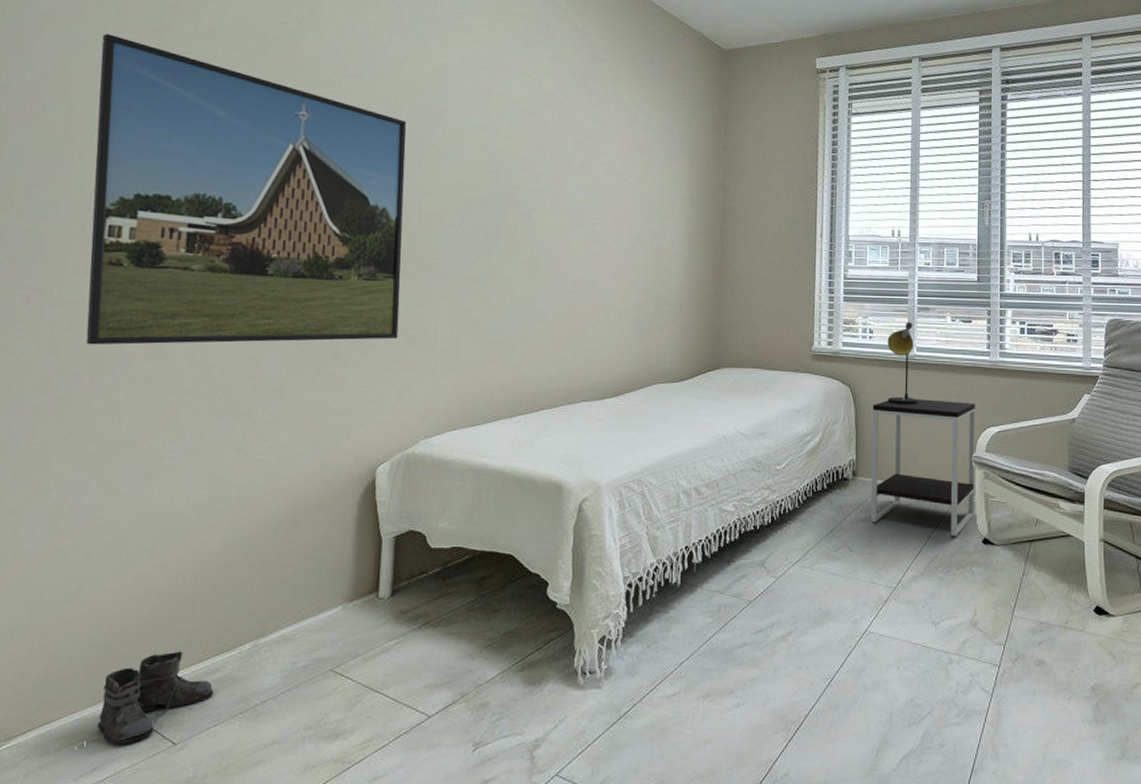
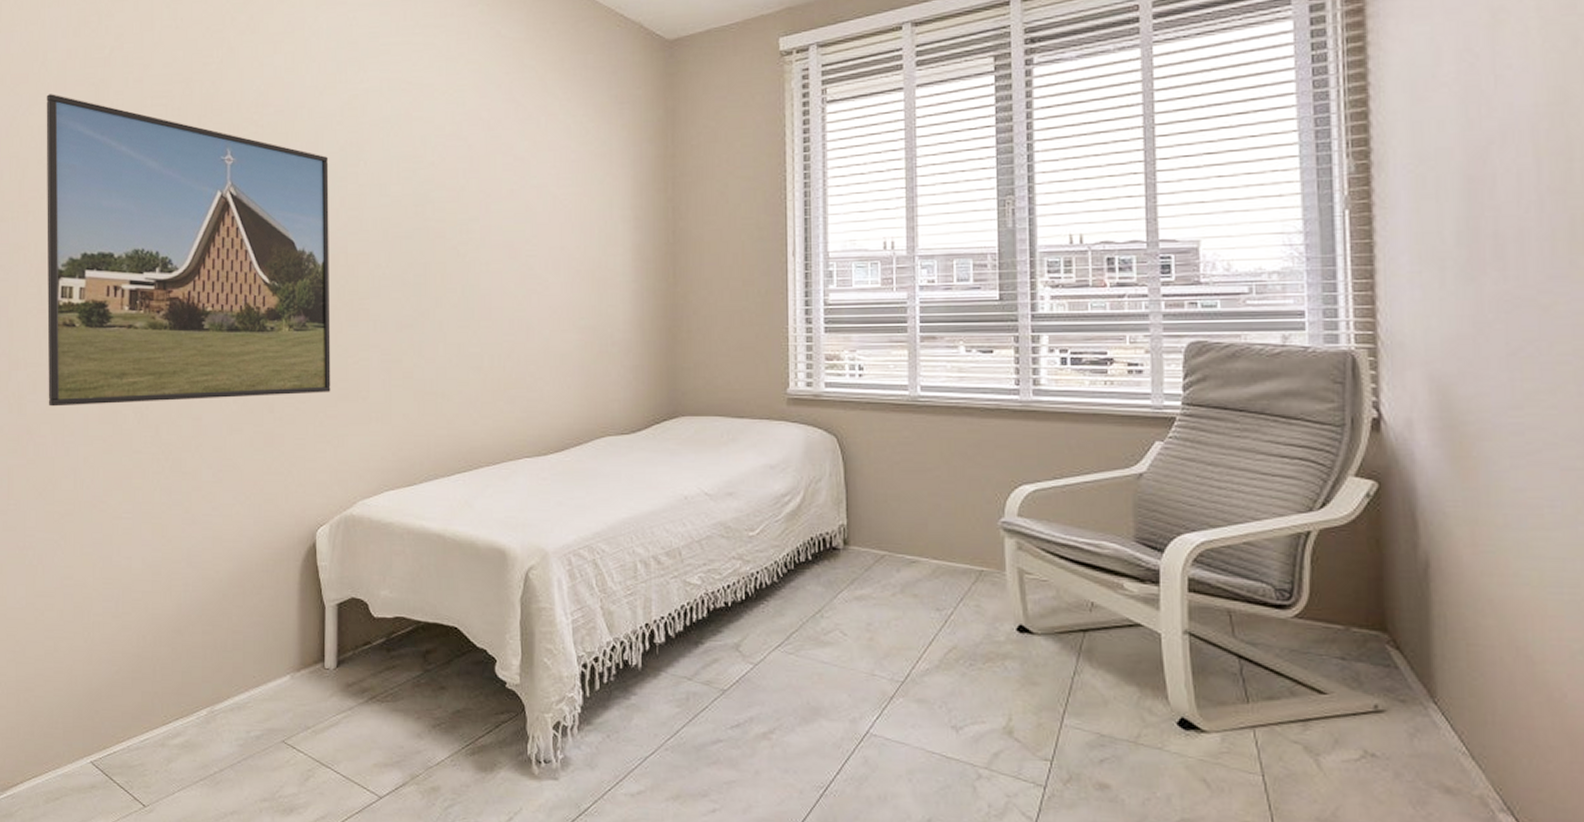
boots: present [78,651,214,747] -> none [63,713,176,802]
side table: present [870,399,976,537] -> none [865,450,1005,622]
table lamp: present [887,321,918,405] -> none [882,354,925,458]

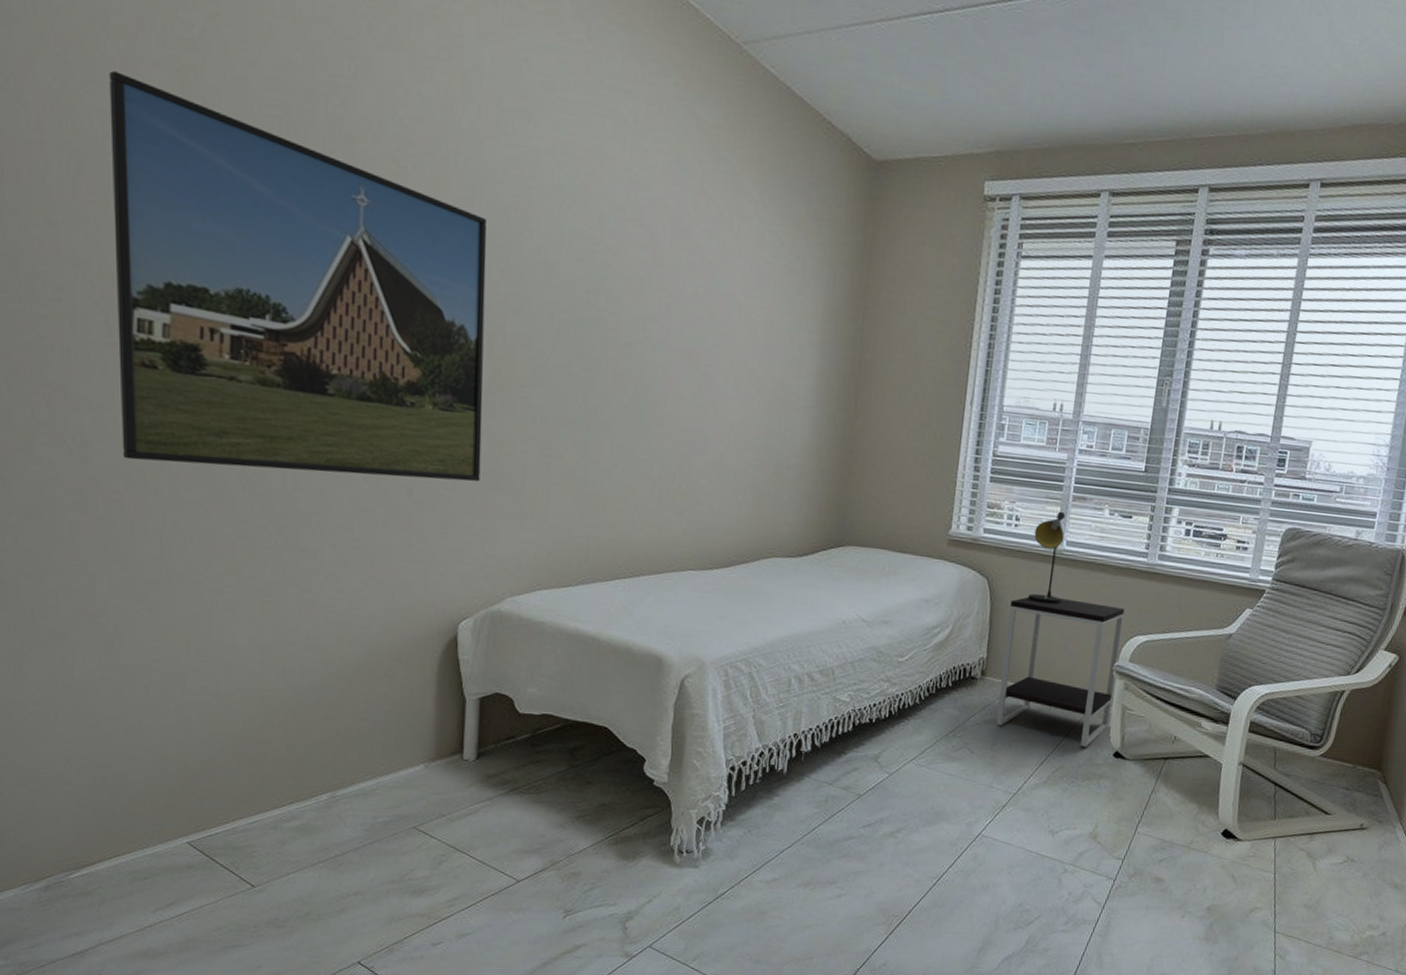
side table: none [865,450,1005,622] -> present [996,596,1125,748]
table lamp: none [882,354,925,458] -> present [1028,511,1066,605]

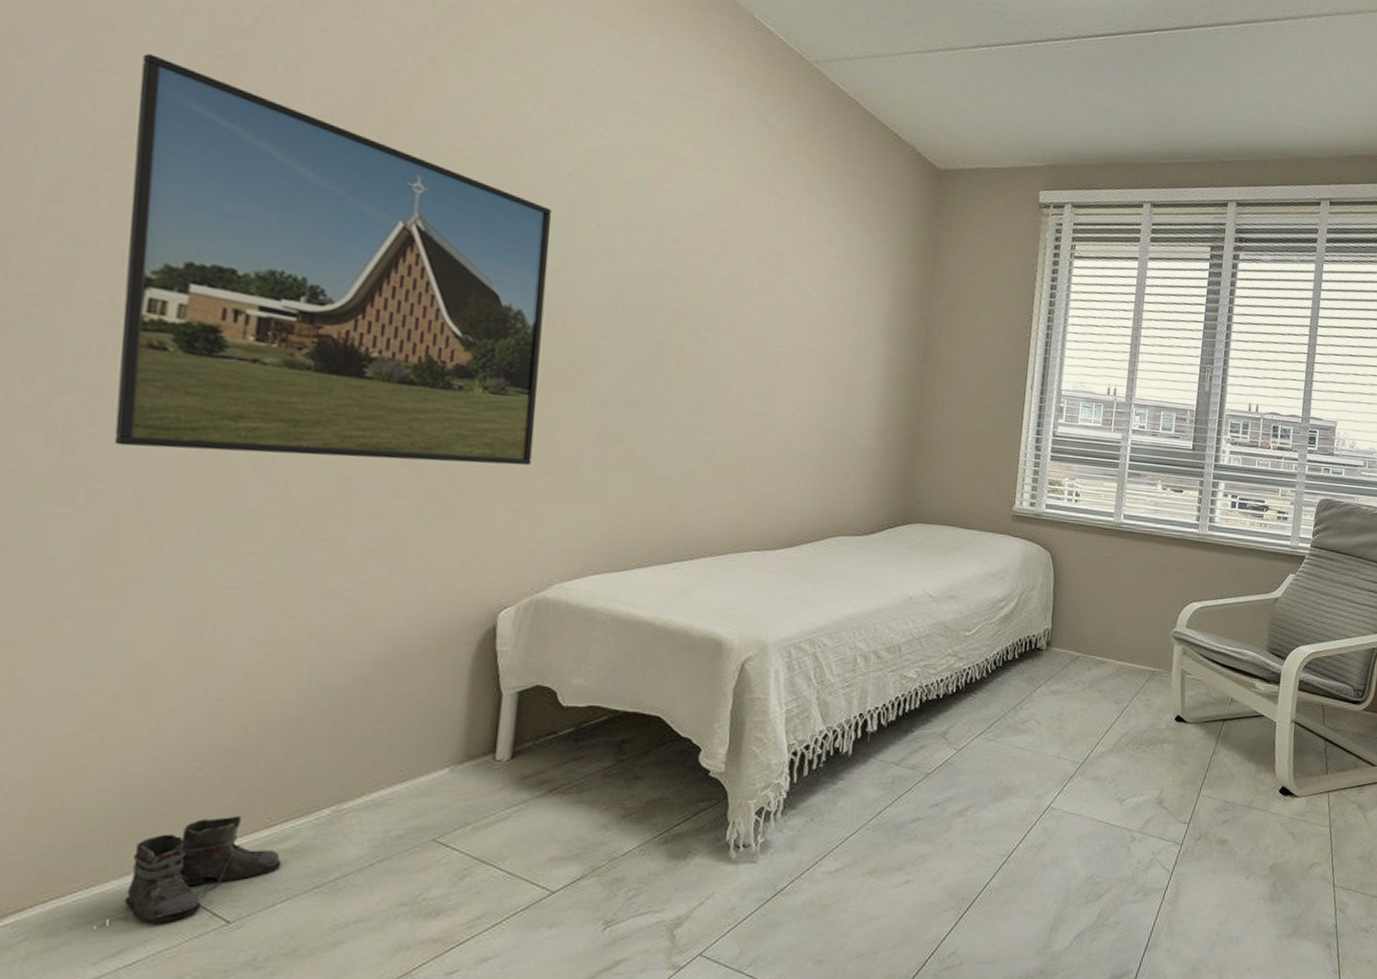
boots: none [153,796,291,882] -> present [98,816,282,926]
side table: present [996,596,1125,748] -> none [1062,568,1180,713]
table lamp: present [1028,511,1066,605] -> none [1089,487,1122,575]

